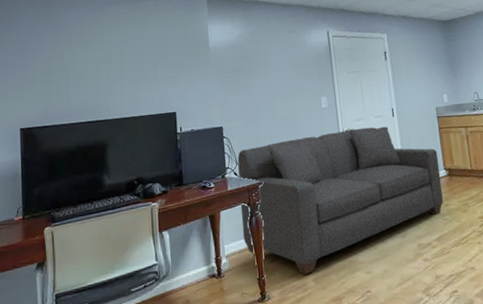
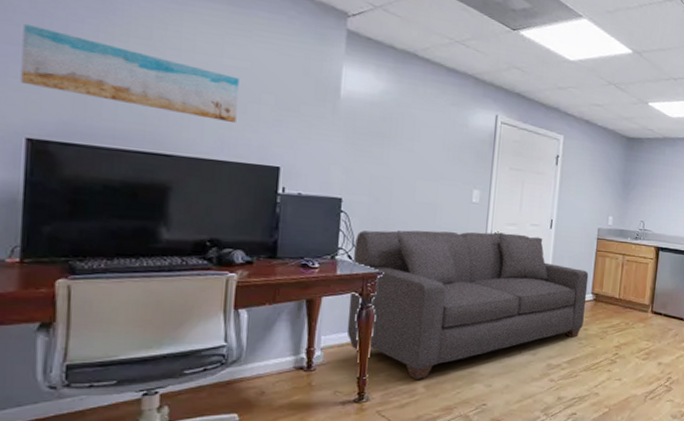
wall art: none [14,51,143,92] -> present [20,23,239,122]

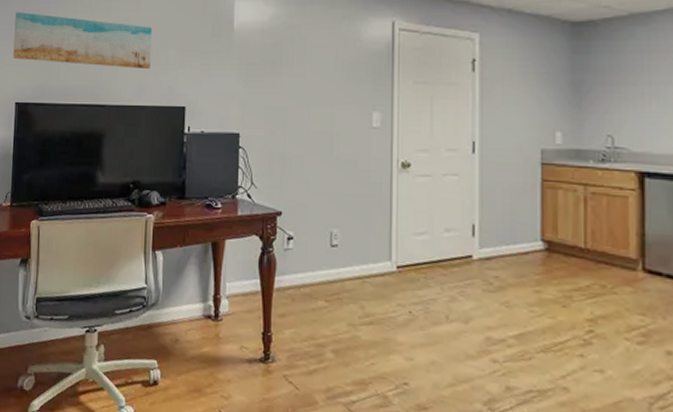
sofa: present [346,230,589,380] -> none [249,161,535,343]

